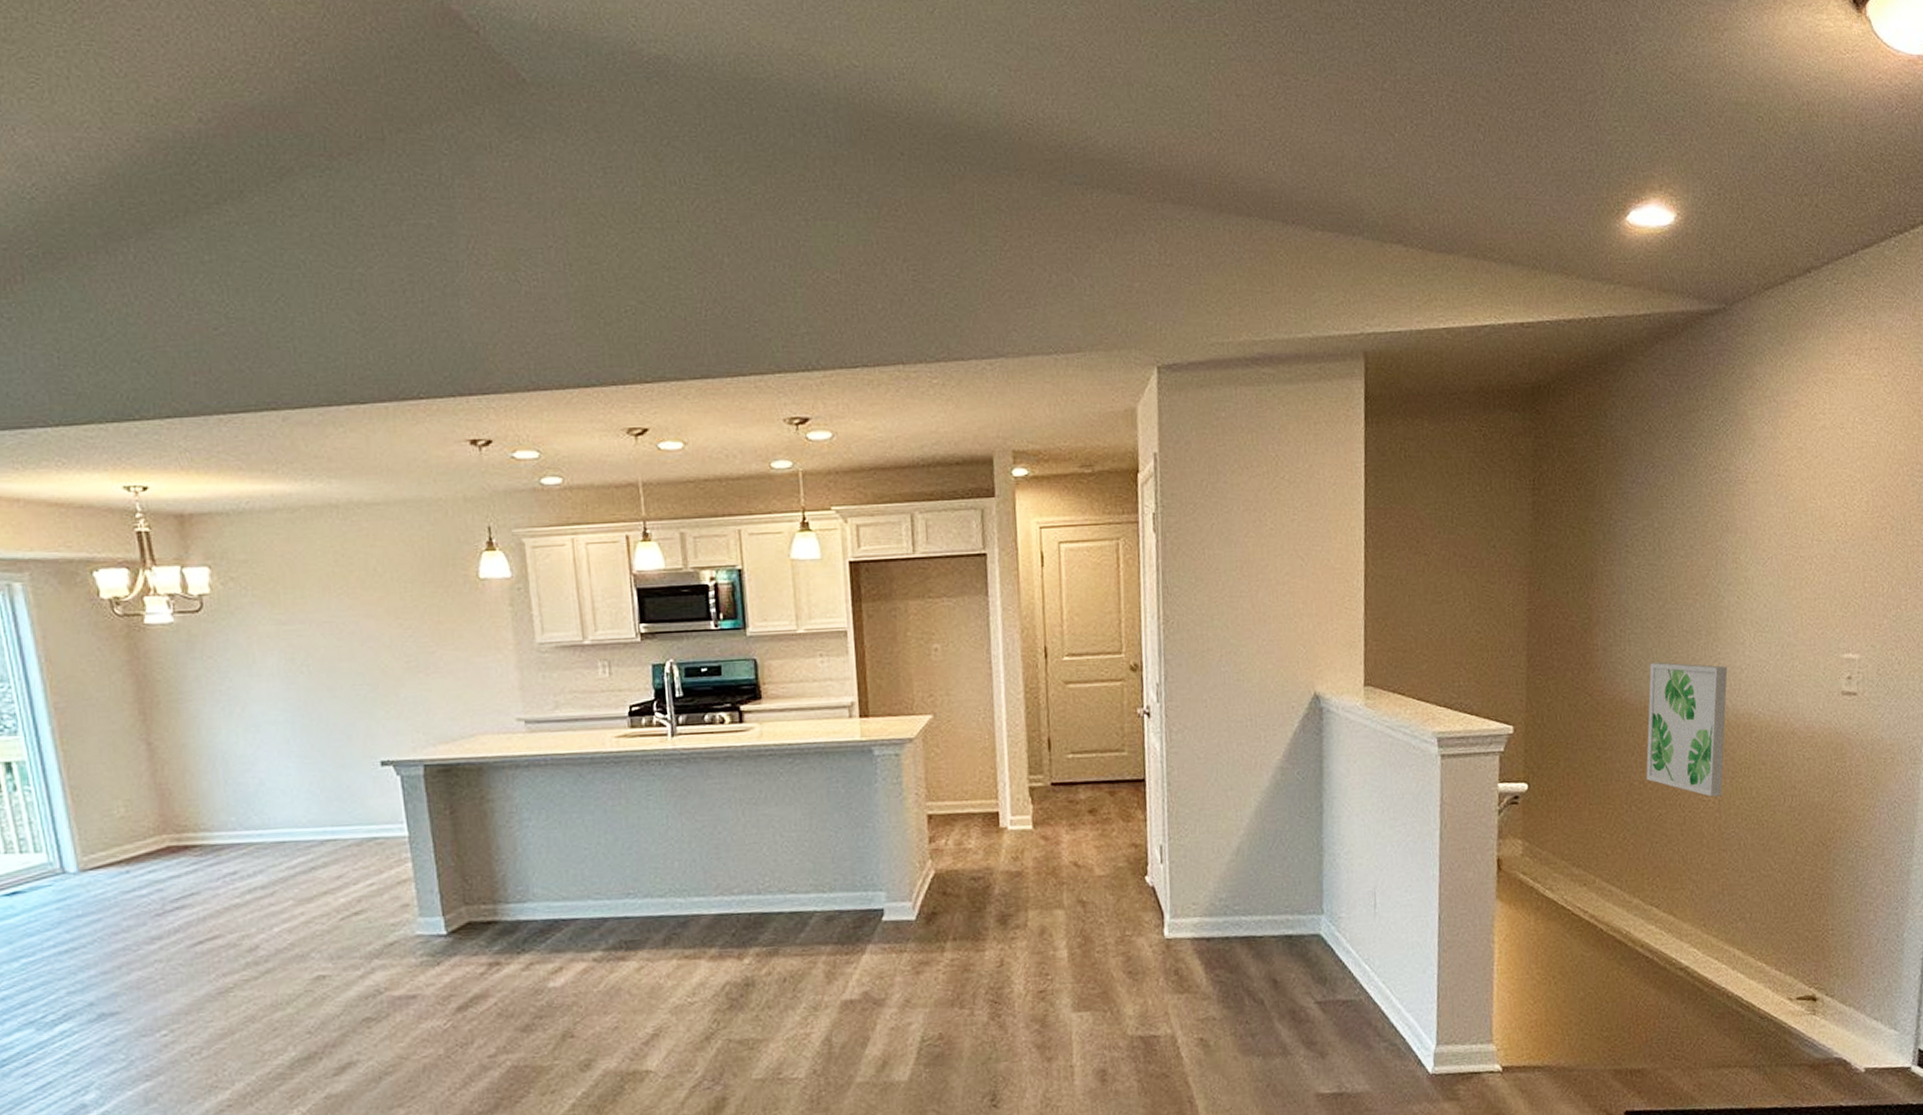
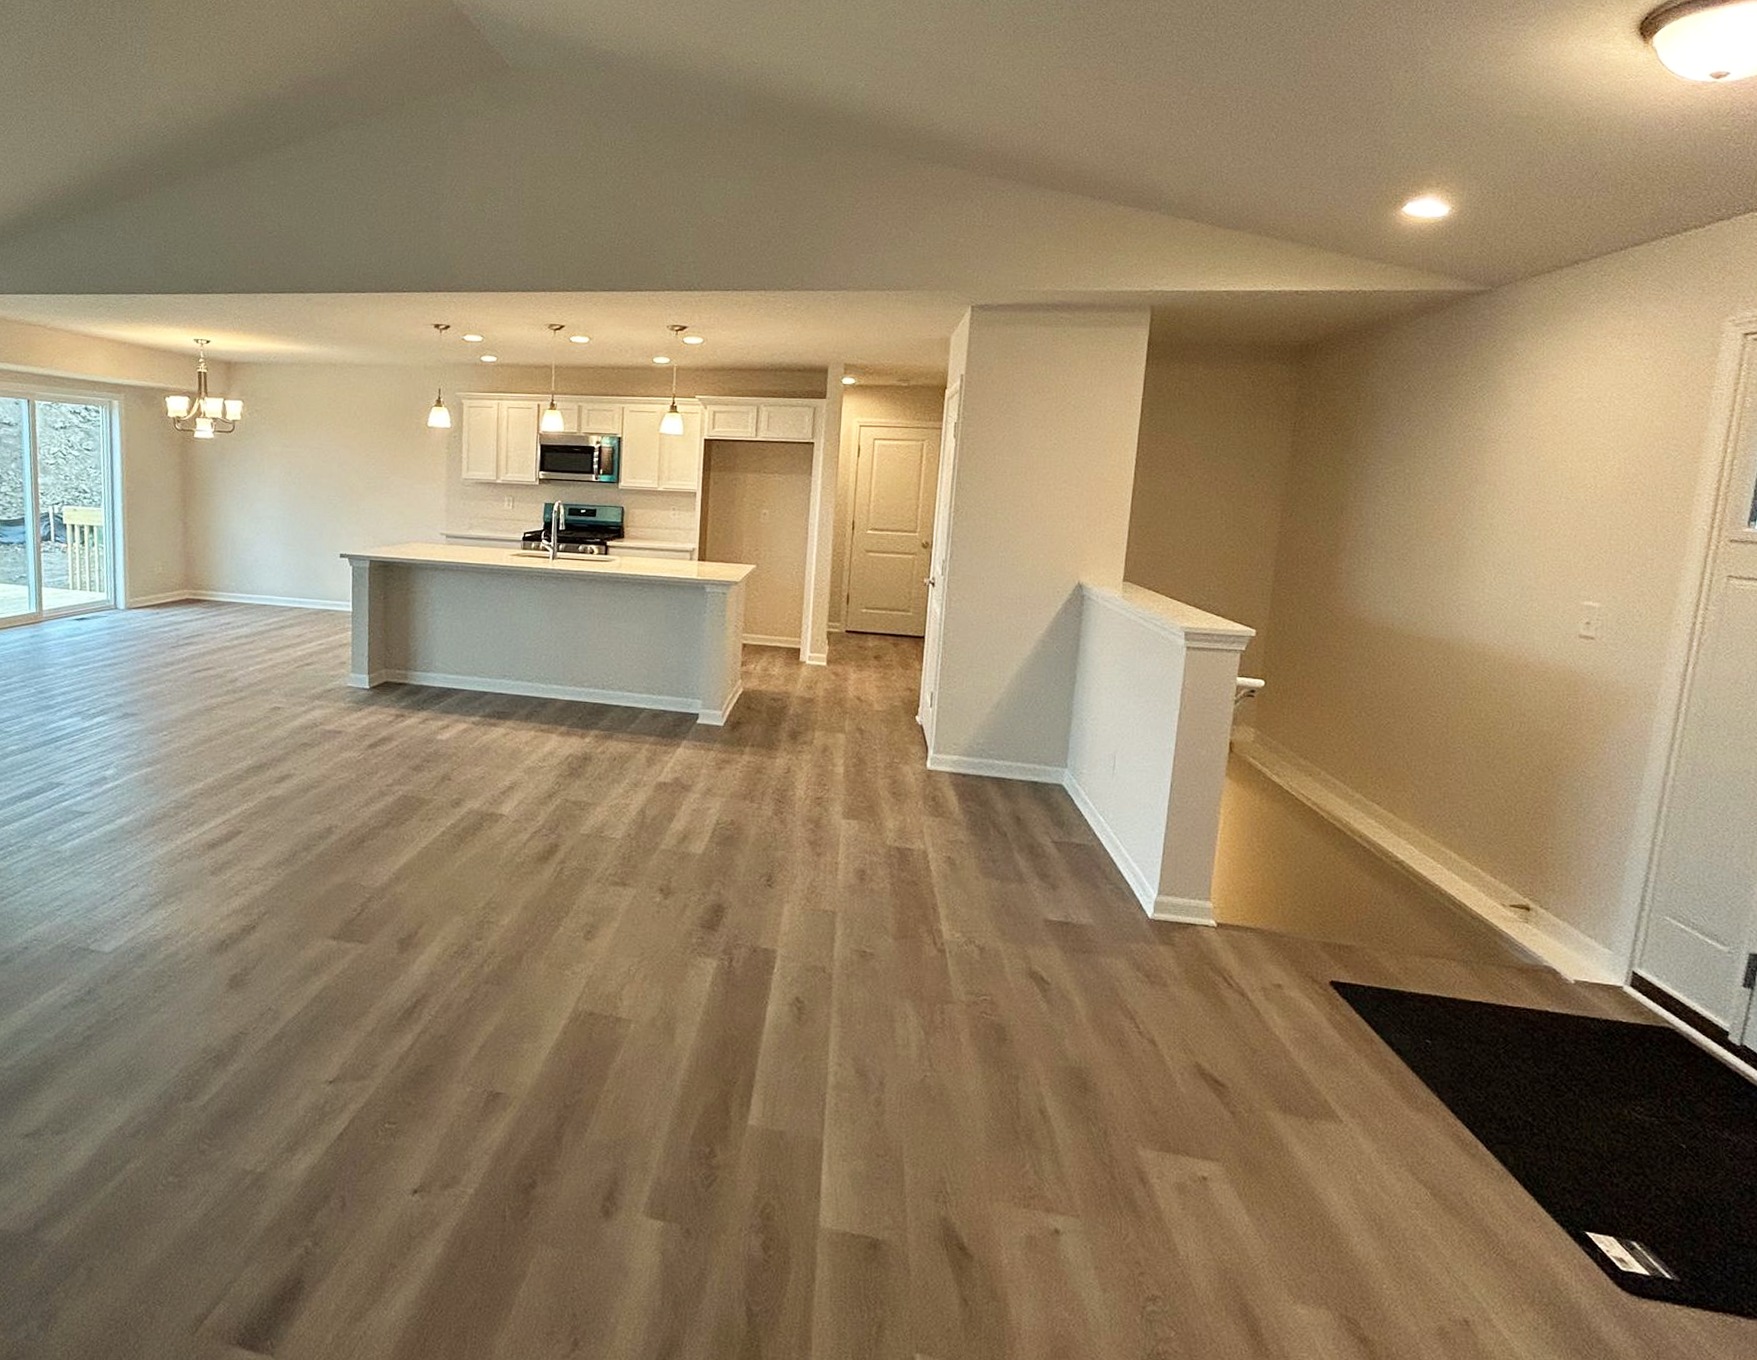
wall art: present [1646,662,1728,797] -> none [1378,590,1466,714]

